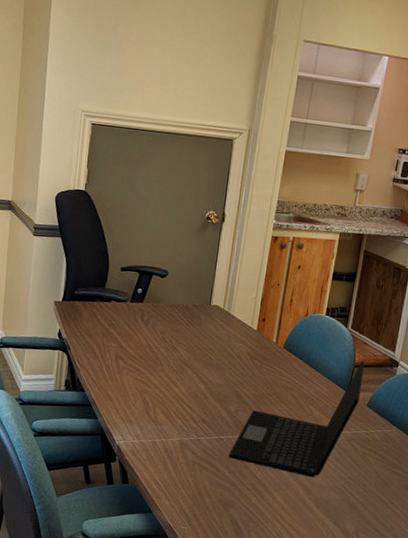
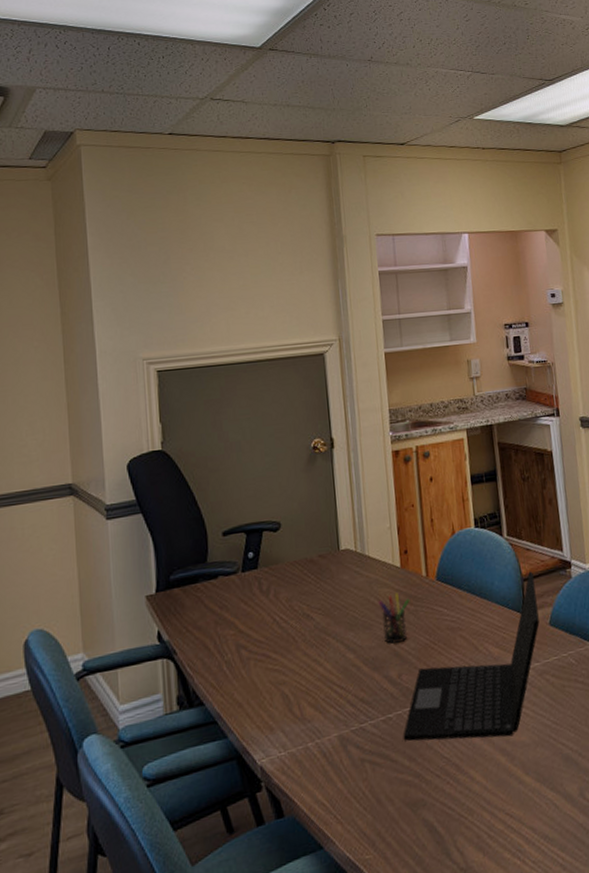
pen holder: none [231,349,258,387] -> present [378,592,410,644]

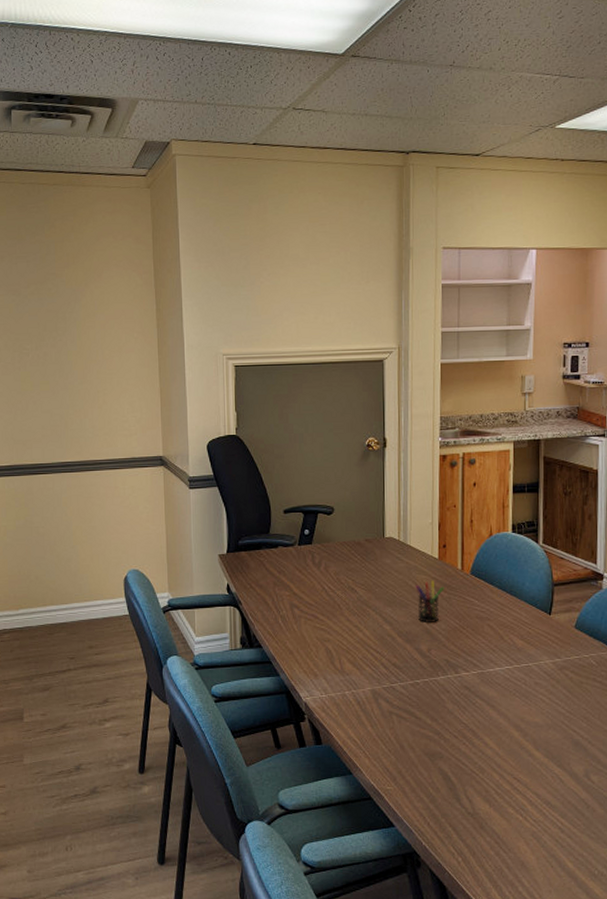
laptop: present [403,571,540,741] -> none [427,578,565,716]

